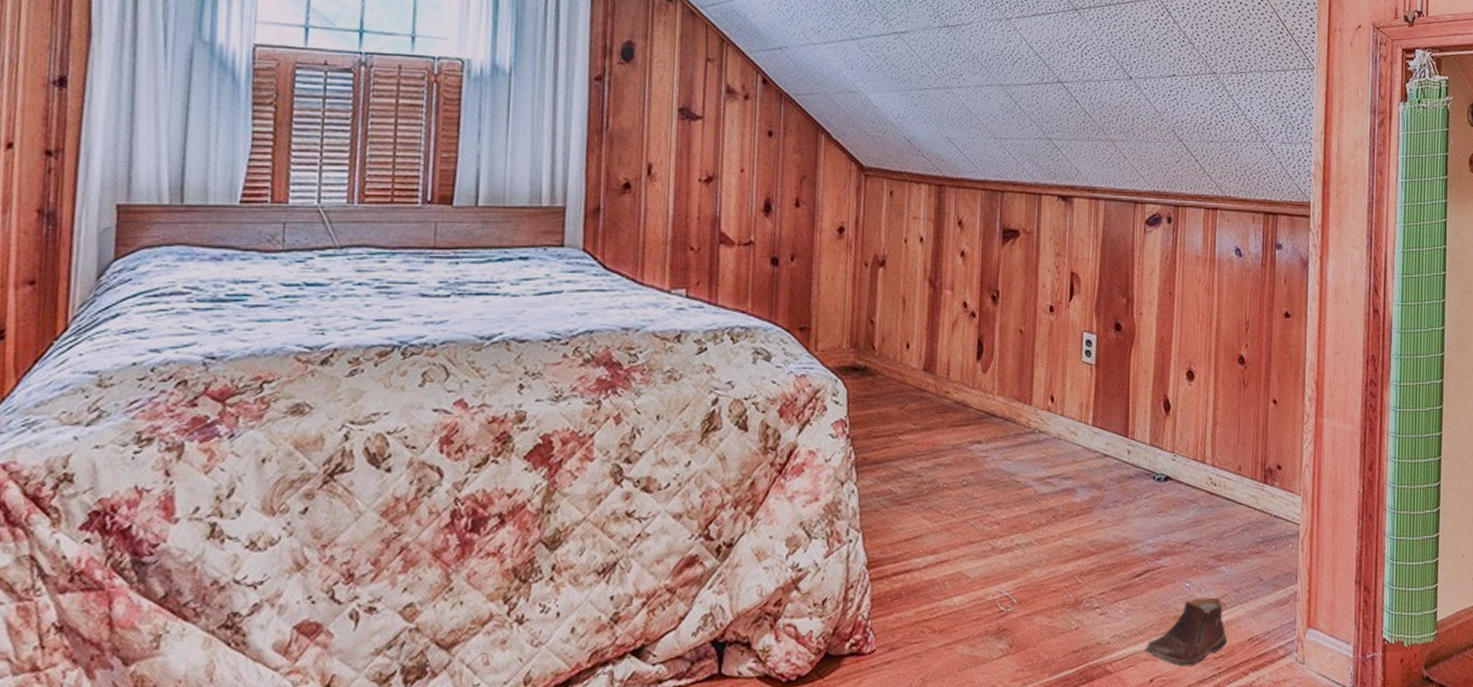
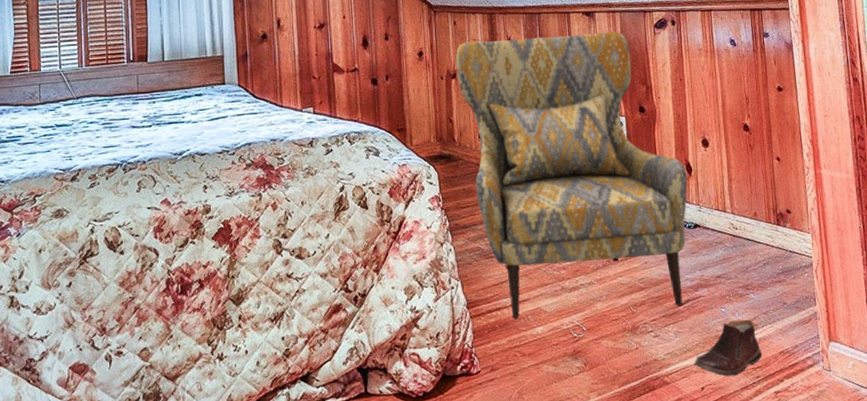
armchair: none [886,220,1164,584] -> present [455,31,688,319]

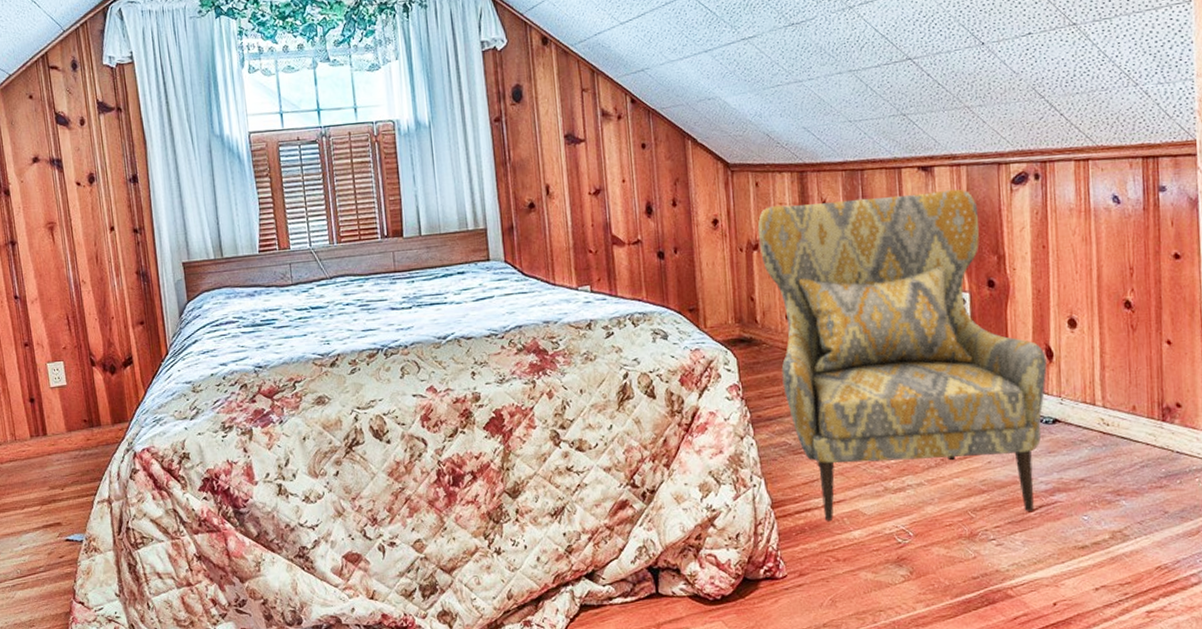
shoe: present [694,319,762,377] -> none [1045,529,1133,592]

